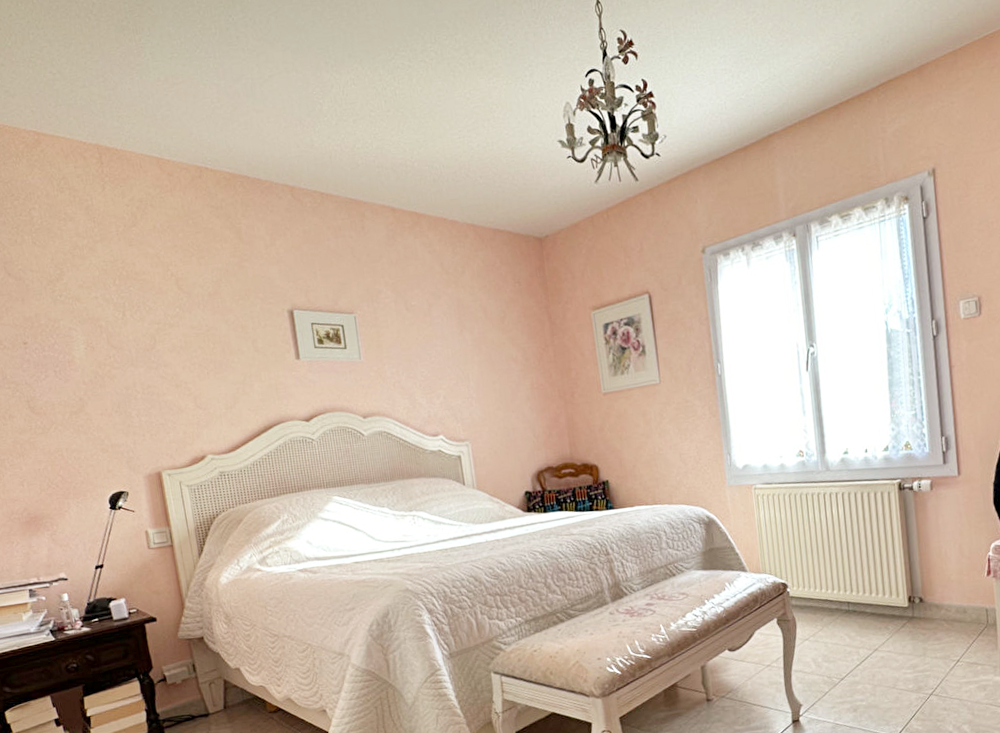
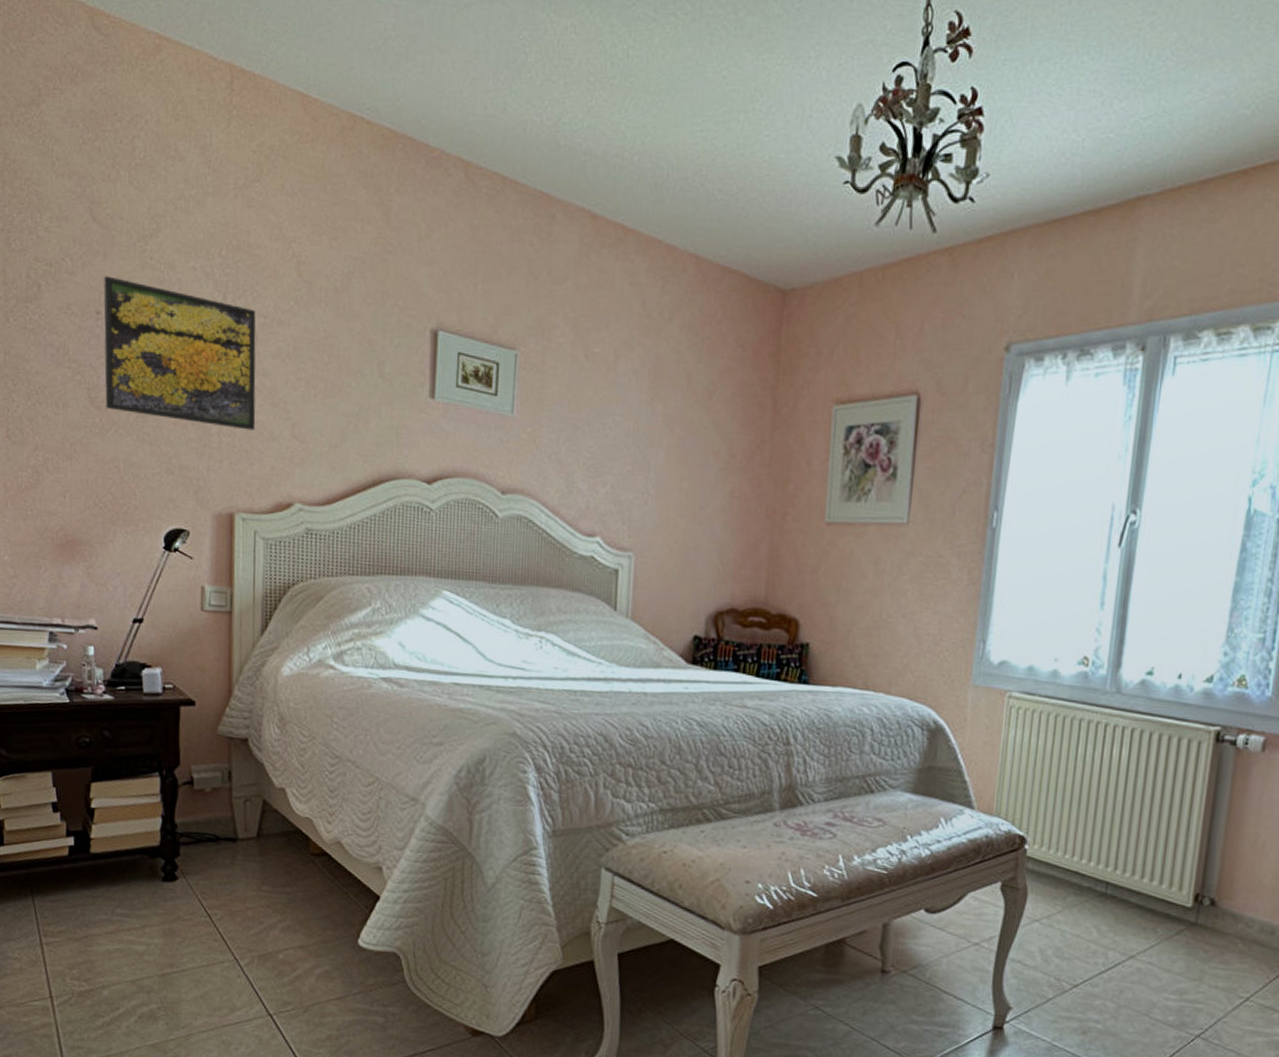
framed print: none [25,314,166,414] -> present [103,276,256,431]

